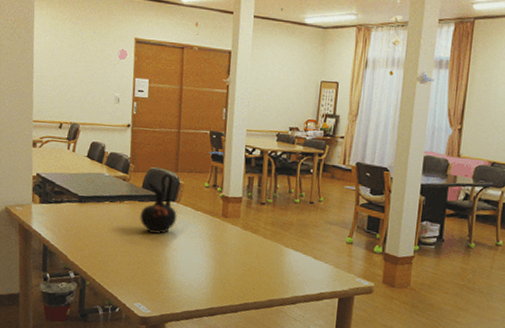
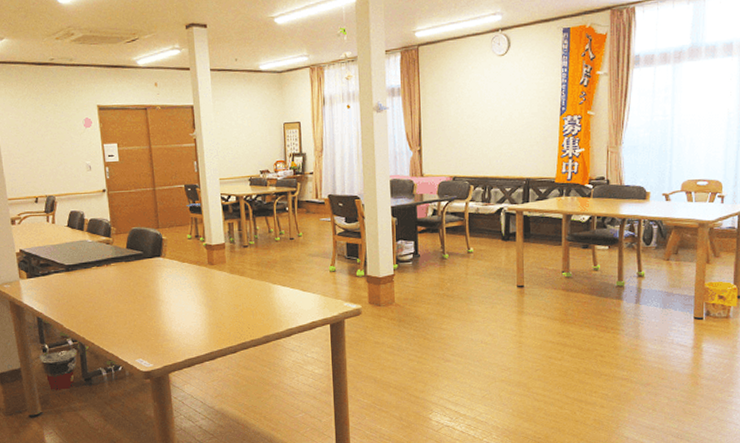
ceramic jug: present [139,173,177,234] -> none [128,231,165,290]

